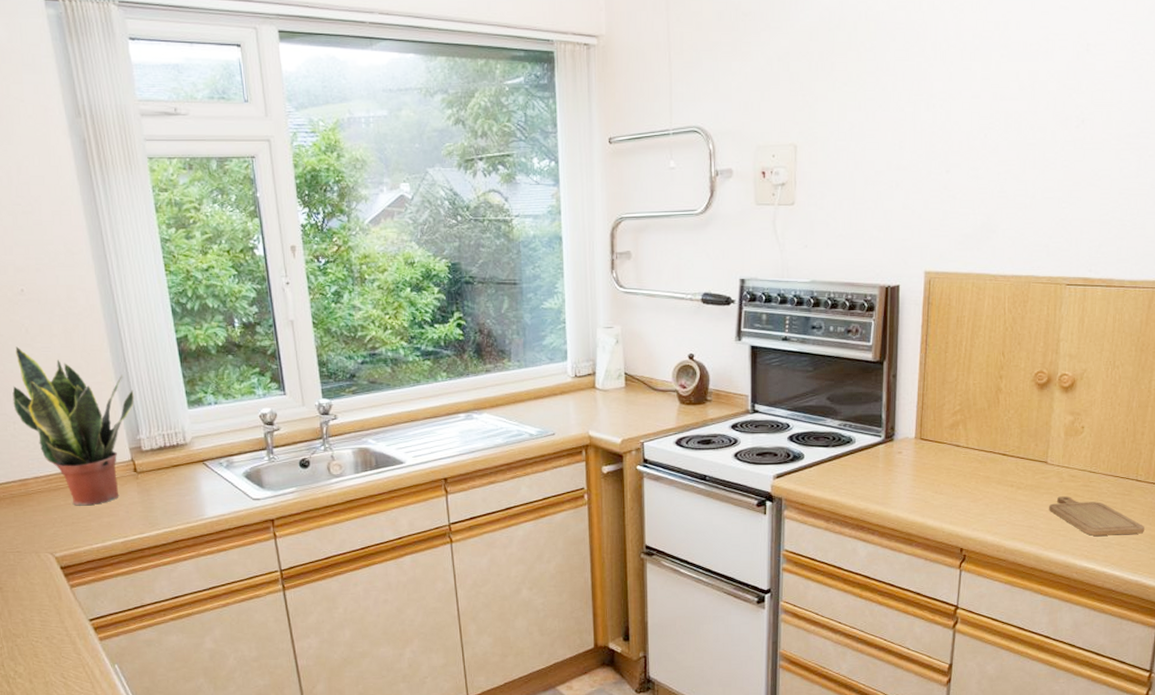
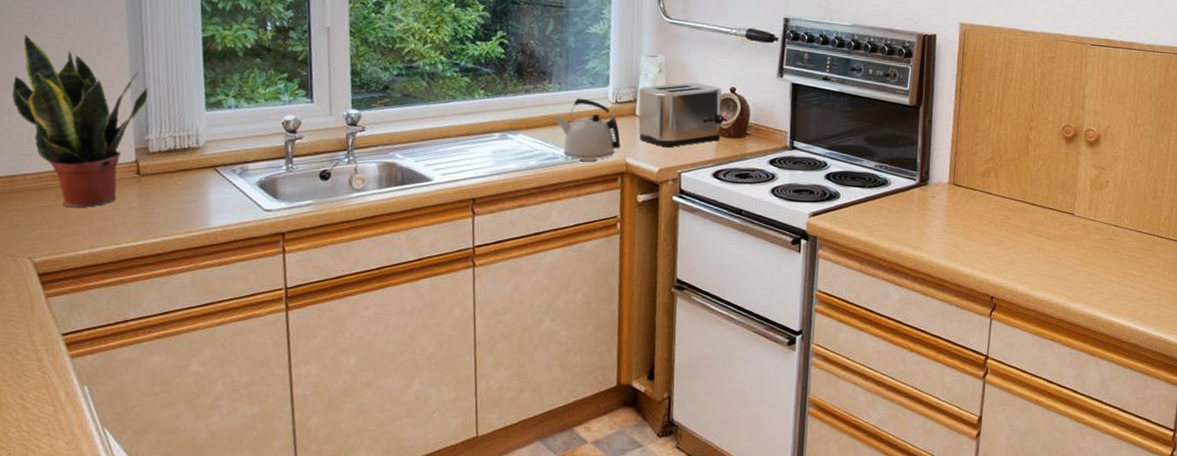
kettle: none [516,374,584,437] -> present [554,98,622,162]
toaster: none [597,352,683,418] -> present [638,82,724,148]
chopping board: present [1049,496,1145,536] -> none [1076,248,1166,290]

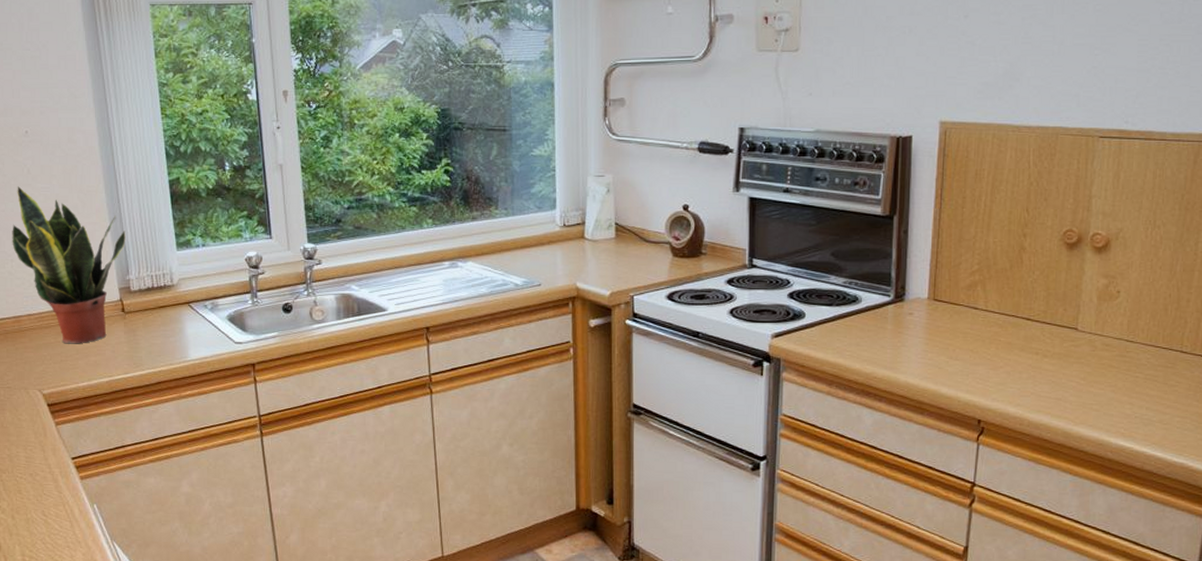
kettle: present [554,98,622,162] -> none [502,223,571,288]
toaster: present [638,82,724,148] -> none [587,202,677,270]

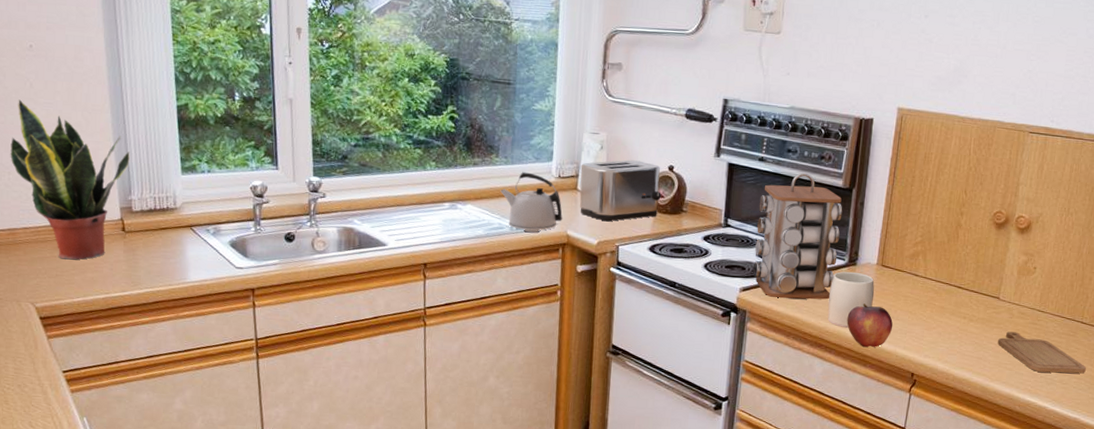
kettle: none [502,223,571,288] -> present [500,172,563,233]
toaster: none [587,202,677,270] -> present [579,160,661,222]
spice rack: none [785,202,884,344] -> present [753,172,843,300]
mug: none [873,308,928,373] -> present [827,271,875,329]
fruit: none [897,344,951,393] -> present [846,303,893,348]
chopping board: none [1079,367,1191,412] -> present [998,331,1086,374]

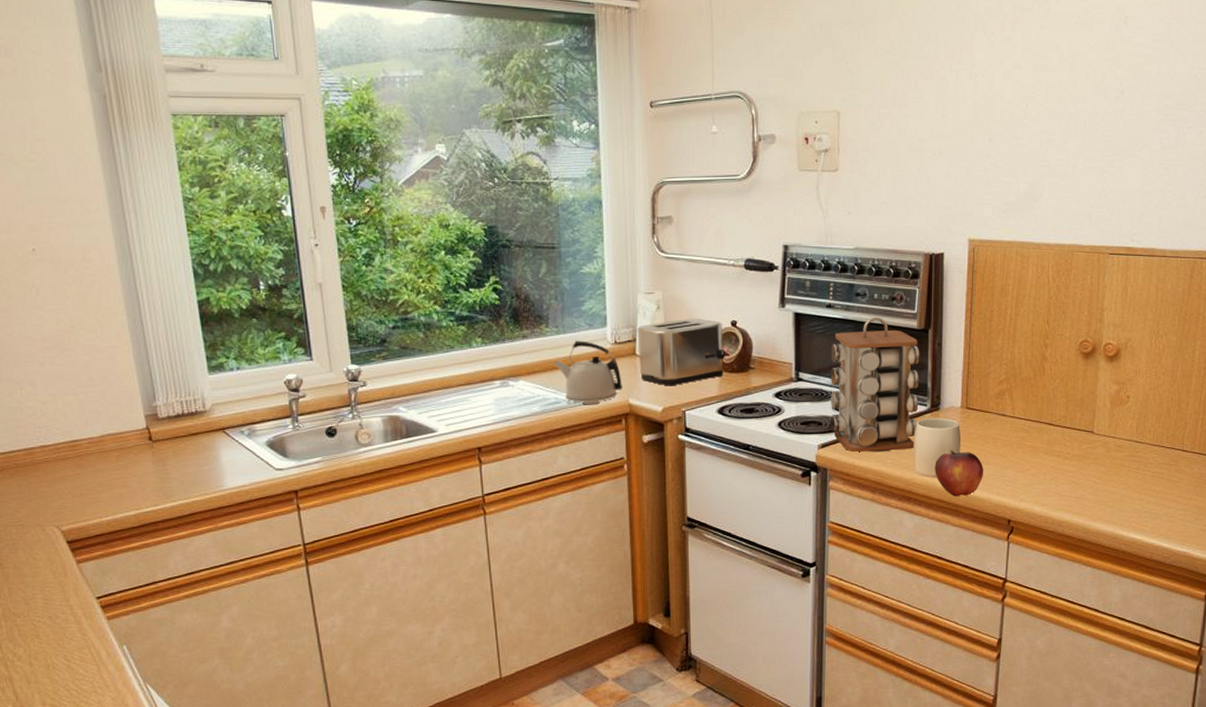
potted plant: present [10,99,130,260] -> none [20,308,151,476]
chopping board: present [998,331,1086,374] -> none [1096,466,1191,507]

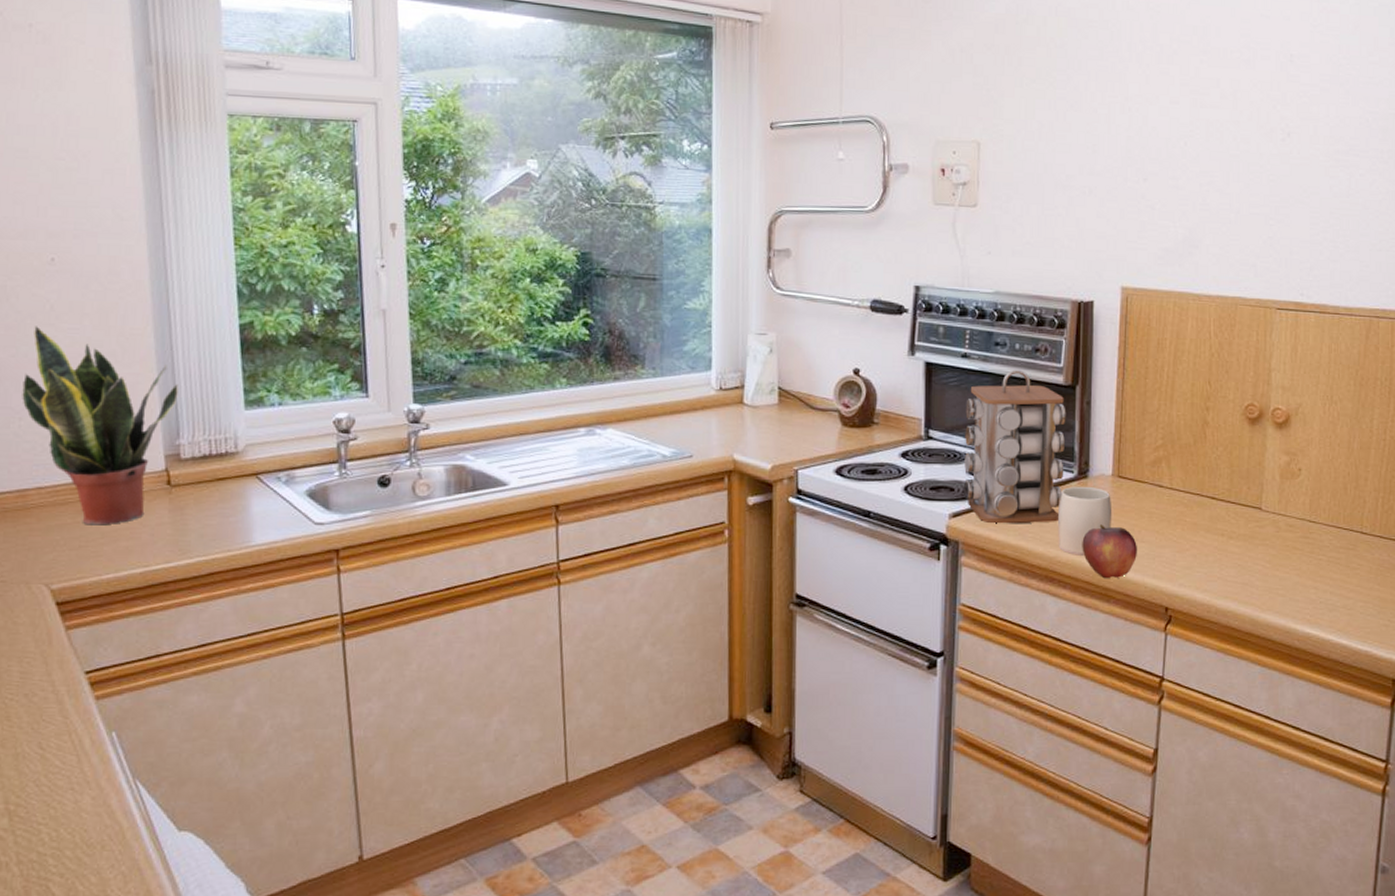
potted plant: none [20,308,151,476] -> present [22,326,178,526]
kettle: present [553,341,623,405] -> none [648,385,728,460]
toaster: present [637,318,726,386] -> none [746,364,846,441]

